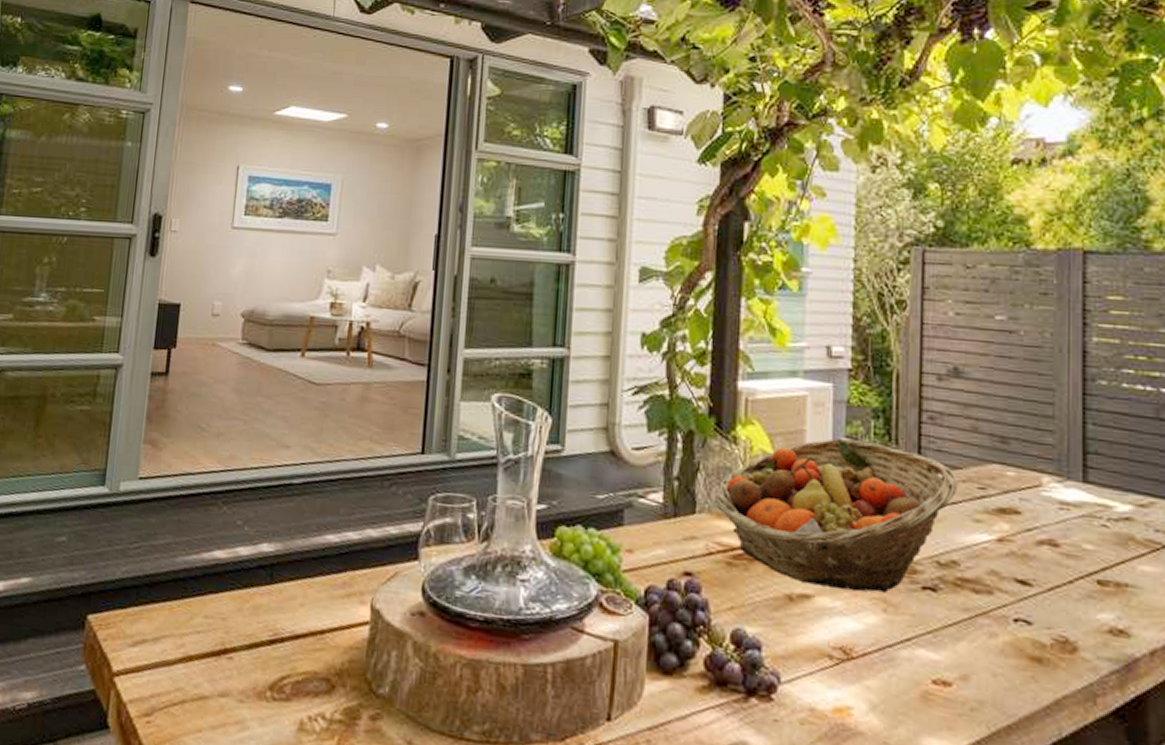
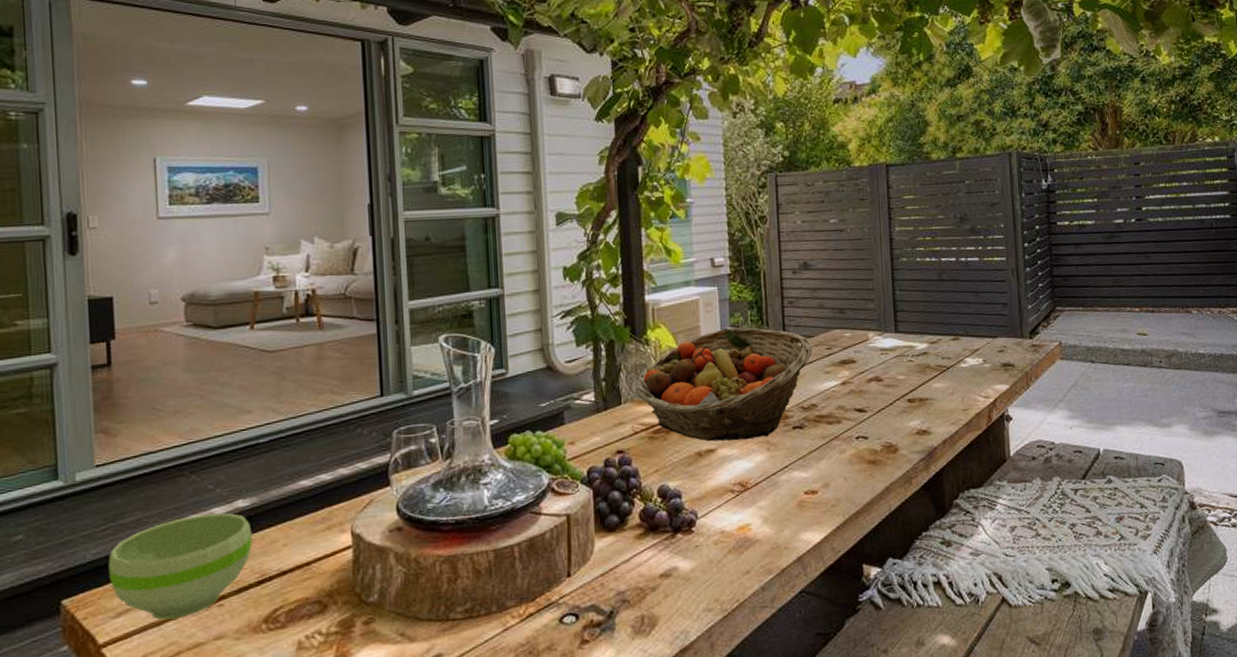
bowl: none [132,551,272,663] -> present [108,512,253,621]

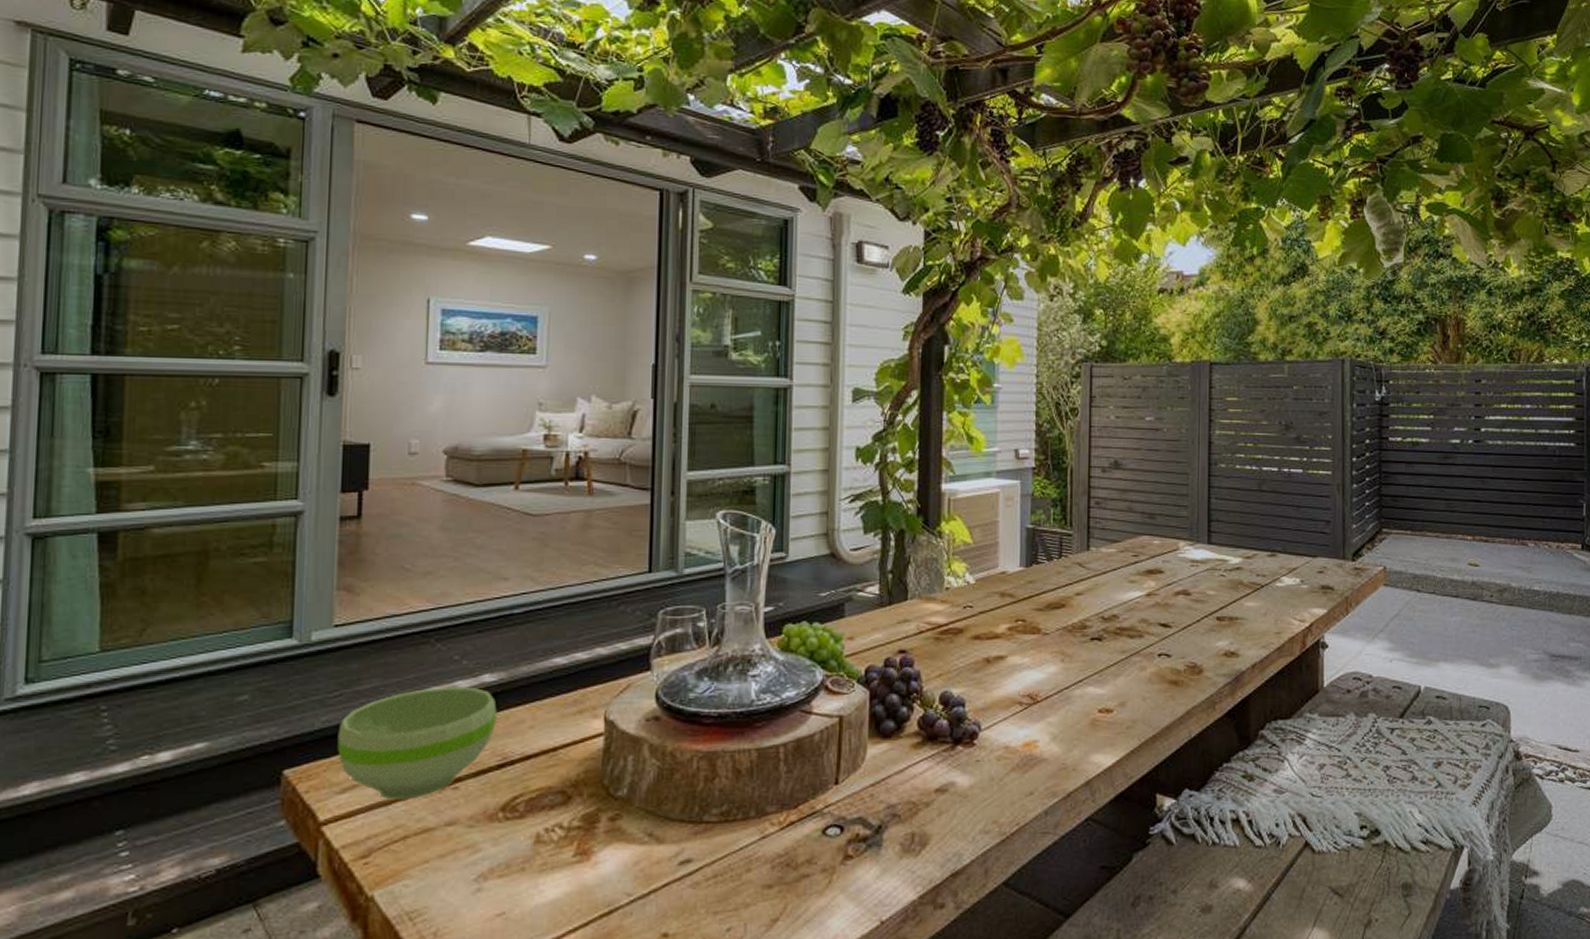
fruit basket: present [636,327,813,442] -> none [924,526,1118,649]

